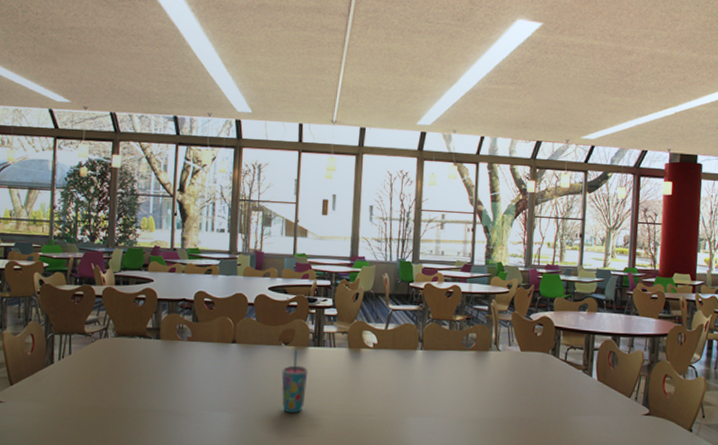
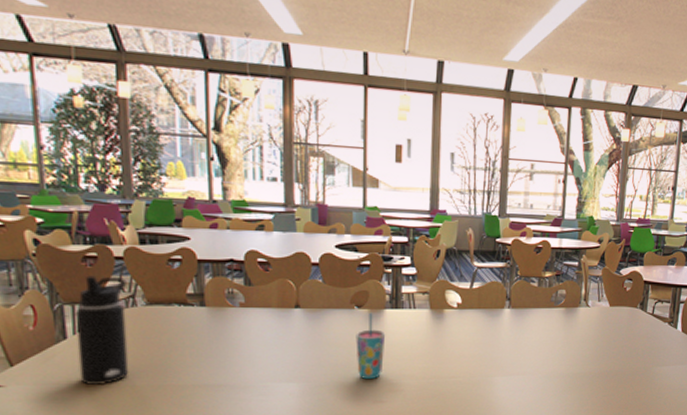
water bottle: none [59,310,103,405] -> present [75,275,129,385]

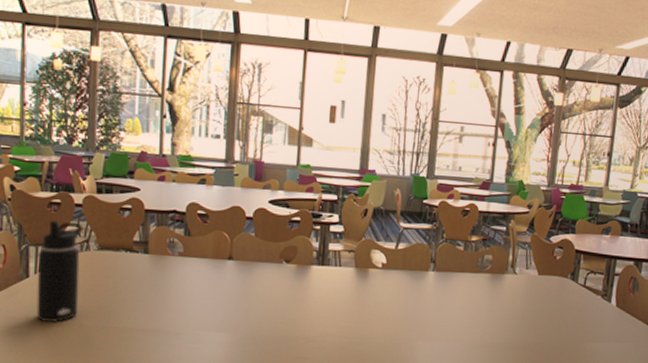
cup: present [356,312,386,380] -> none [282,268,311,335]

